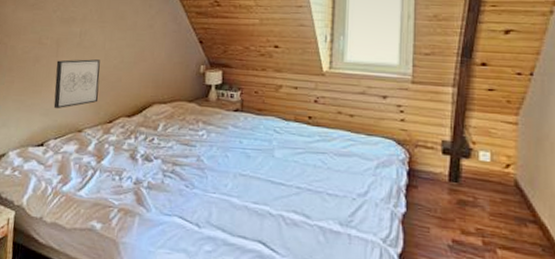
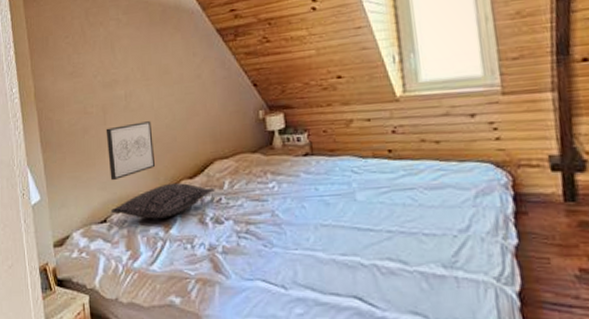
pillow: none [48,119,150,150] -> present [110,183,215,219]

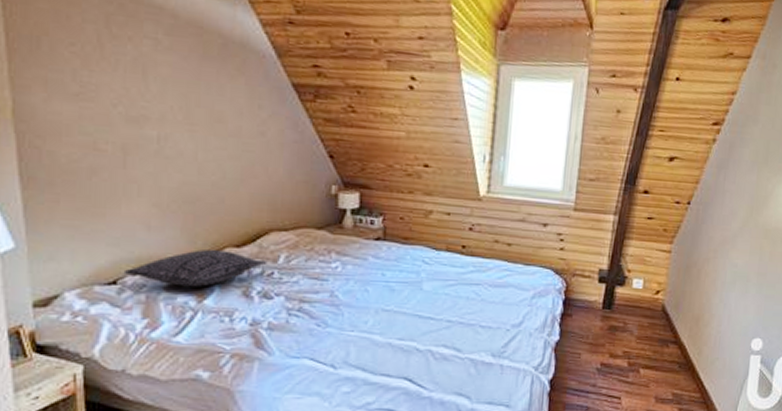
wall art: present [106,121,156,181] -> none [124,173,193,238]

